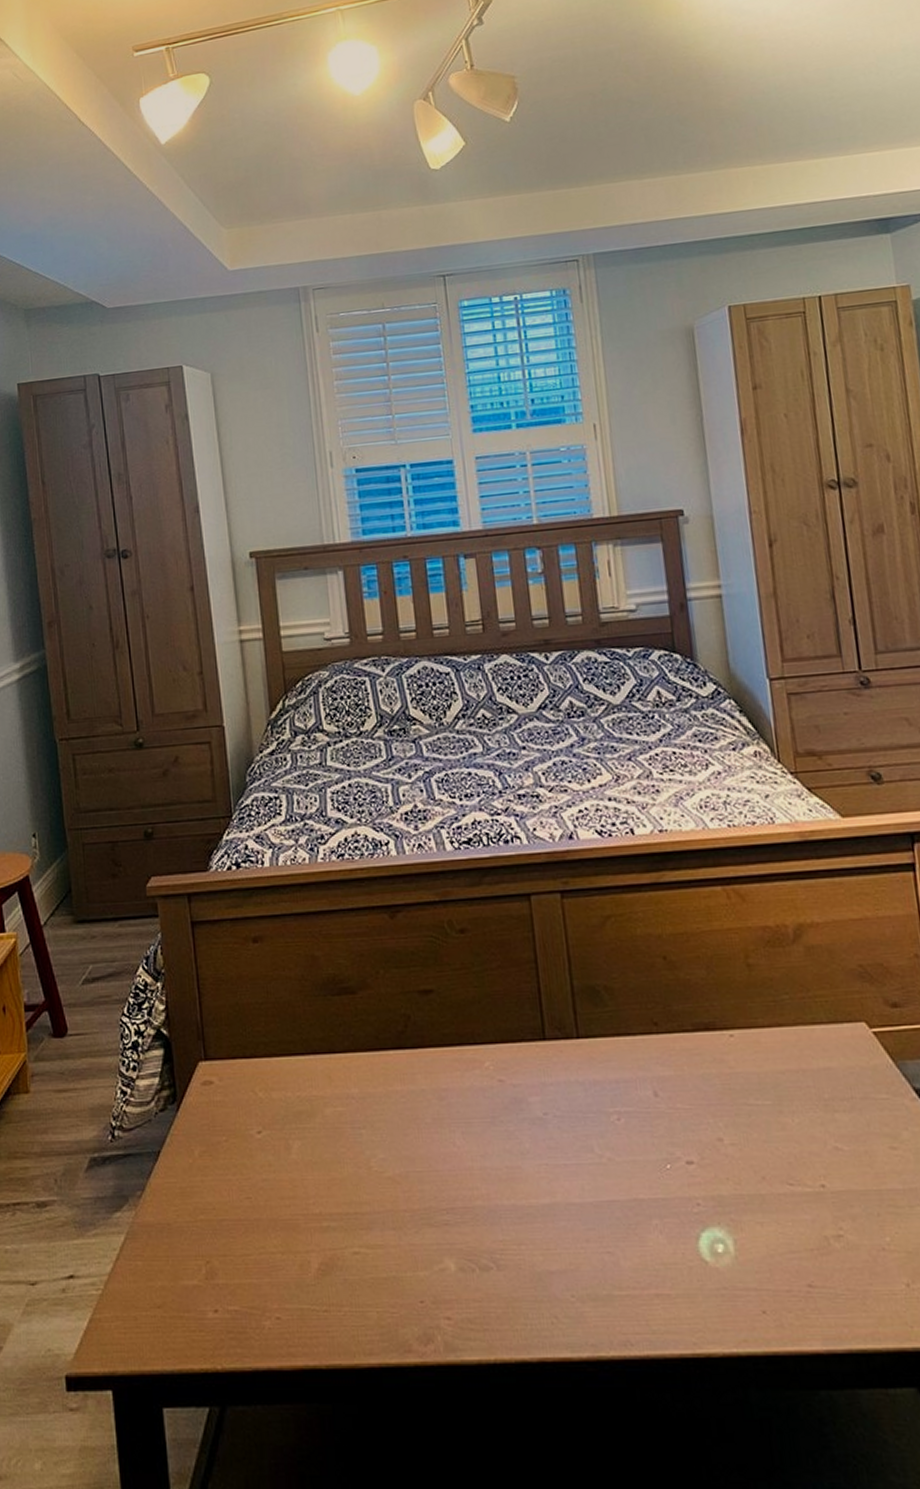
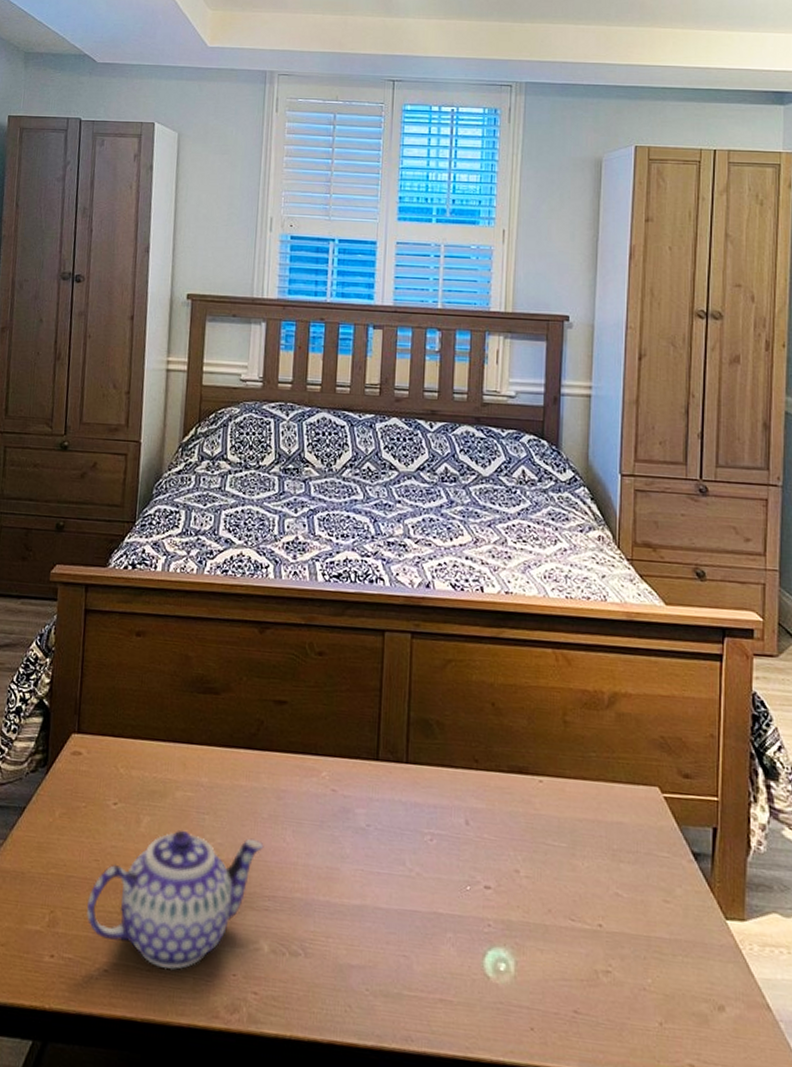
teapot: none [246,1148,433,1307] -> present [86,829,264,971]

